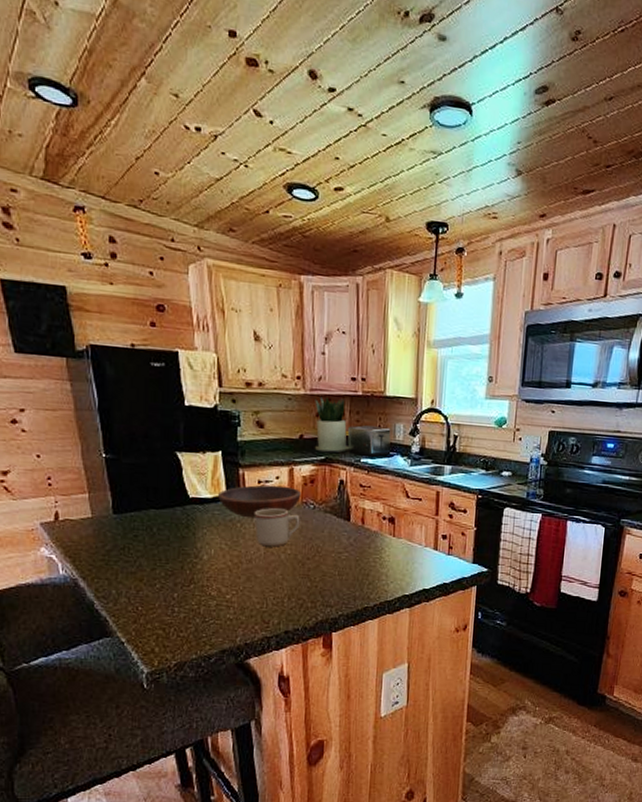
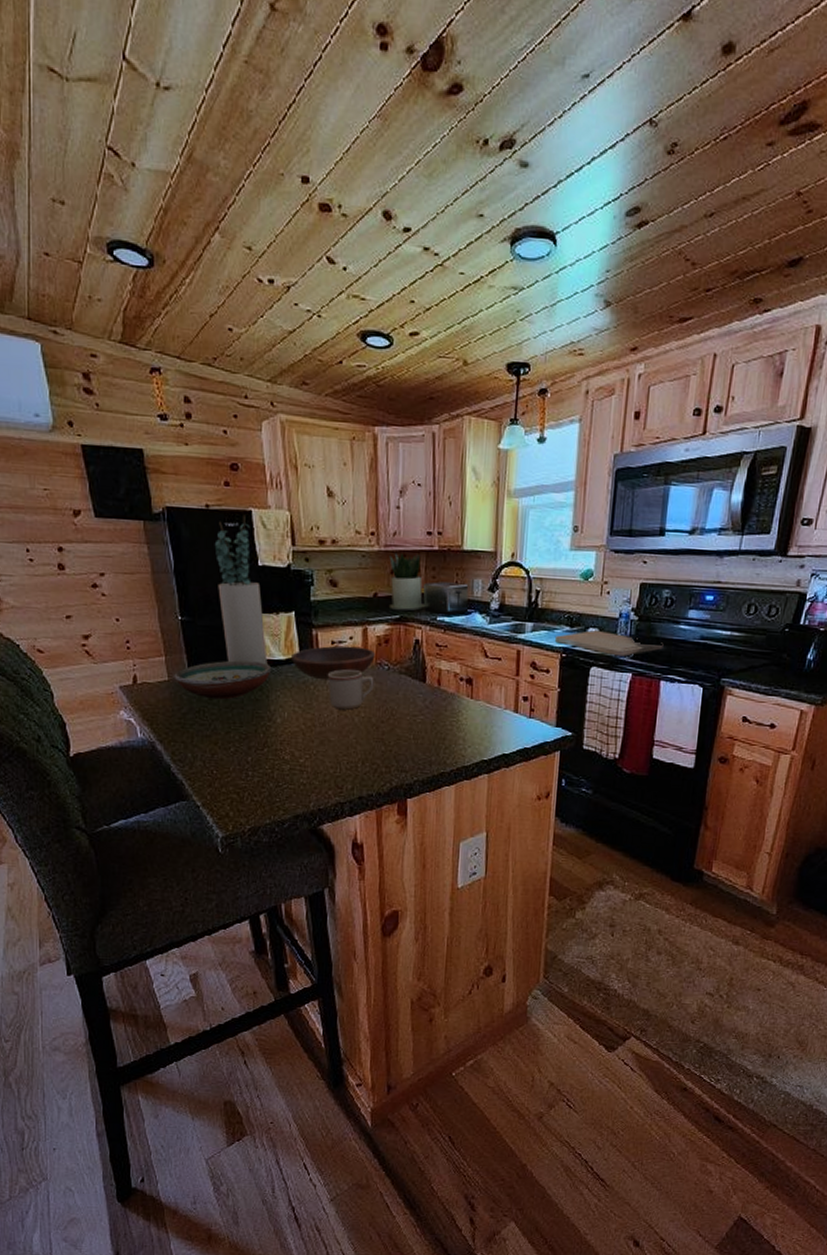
decorative bowl: none [97,498,198,537] -> present [174,660,272,700]
vase: none [140,355,194,503] -> present [214,515,268,665]
cutting board: none [471,474,570,498] -> present [554,630,664,657]

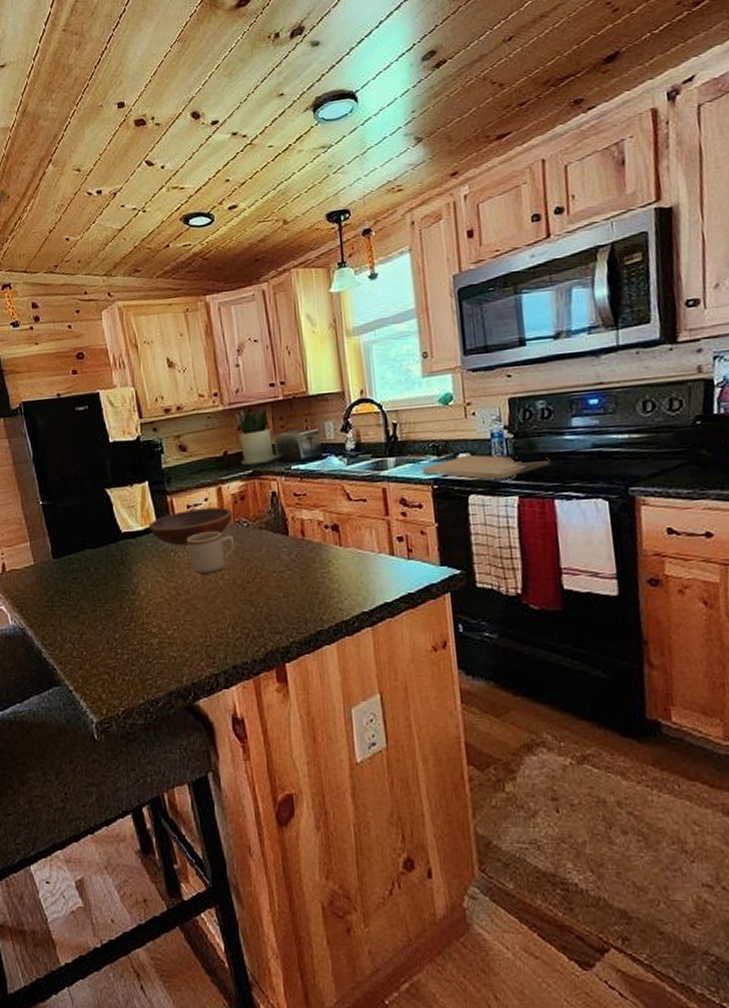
decorative bowl: present [174,660,272,700] -> none [39,535,131,579]
vase: present [214,515,268,665] -> none [67,397,126,540]

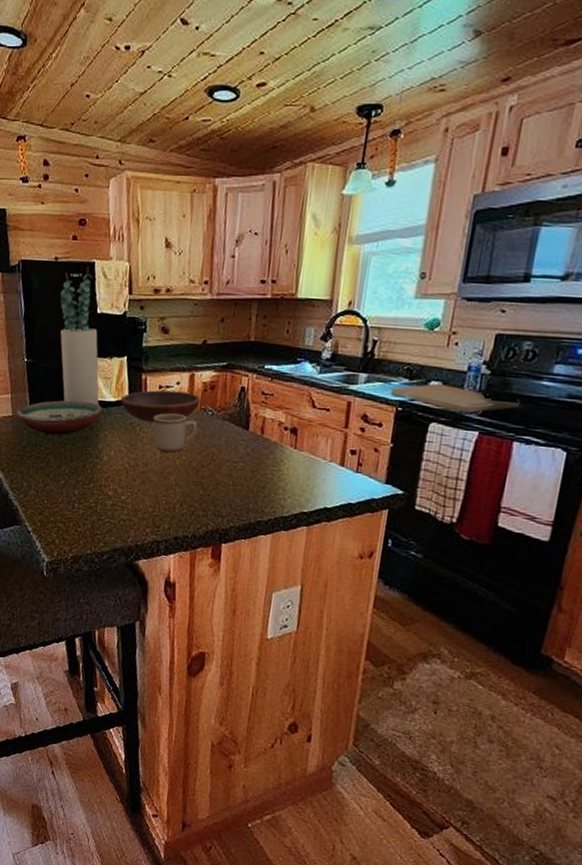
decorative bowl: none [39,535,131,579] -> present [17,400,103,436]
vase: none [67,397,126,540] -> present [59,266,100,406]
planter: present [235,407,278,466] -> none [216,301,254,359]
toaster: present [273,428,323,463] -> none [251,330,301,363]

